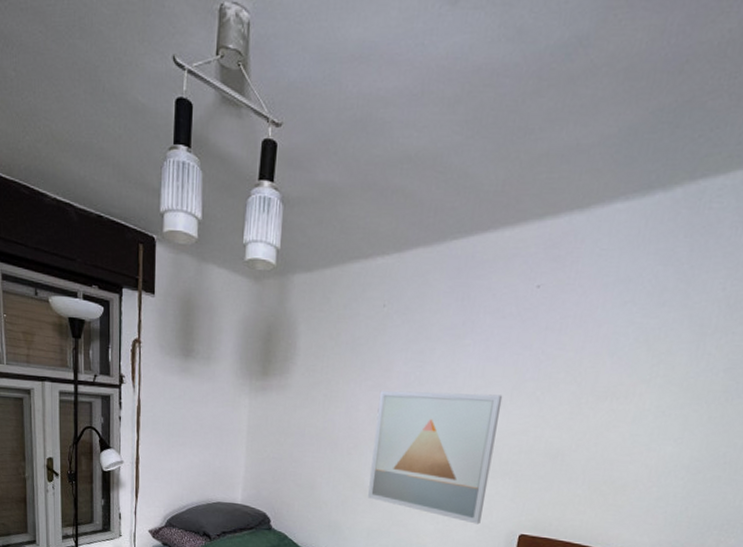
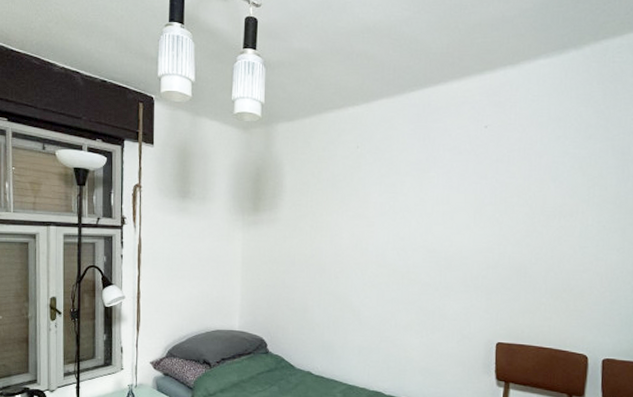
wall art: present [367,390,503,525] -> none [355,218,467,336]

